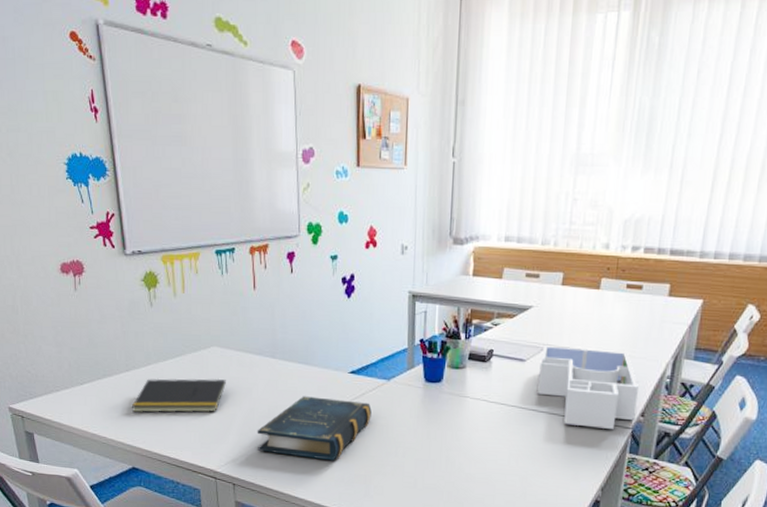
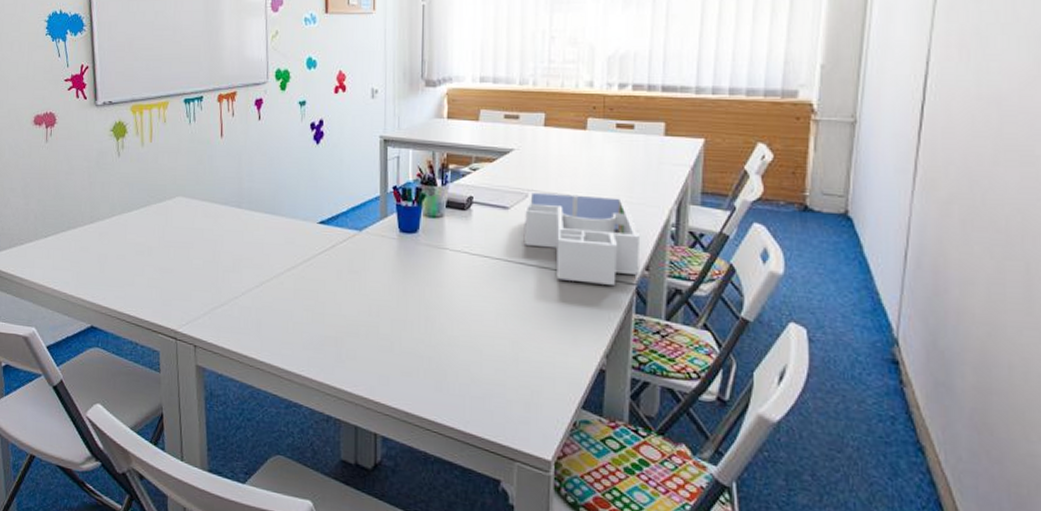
notepad: present [131,378,226,413] -> none [93,230,190,267]
book: present [257,396,372,461] -> none [220,248,343,321]

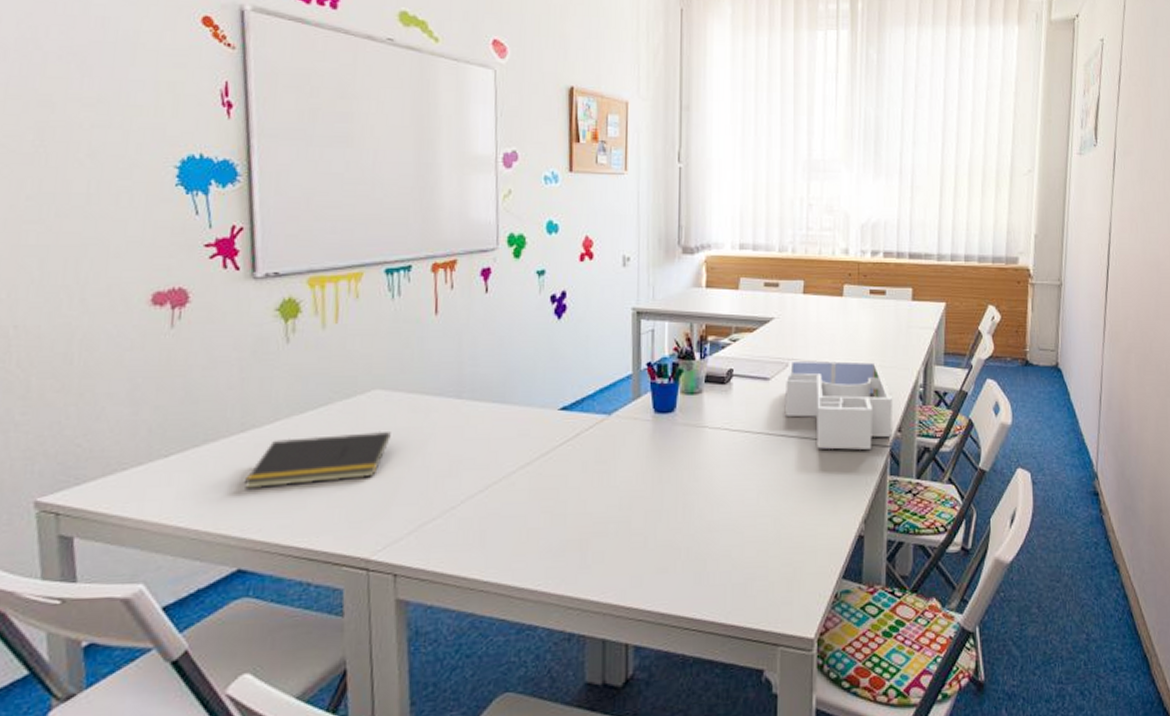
notepad: none [93,230,190,267] -> present [243,431,391,490]

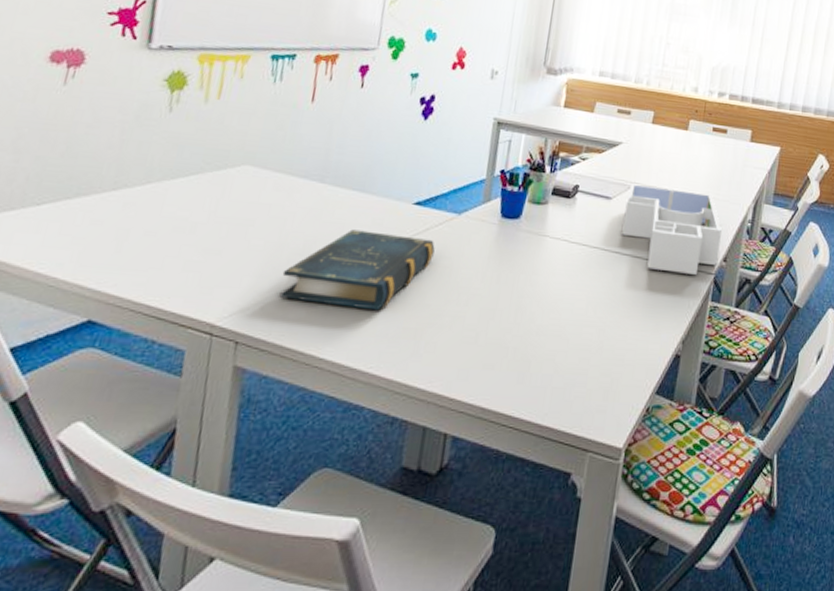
notepad: present [243,431,391,490] -> none [107,201,254,248]
book: none [432,443,588,526] -> present [279,229,435,311]

